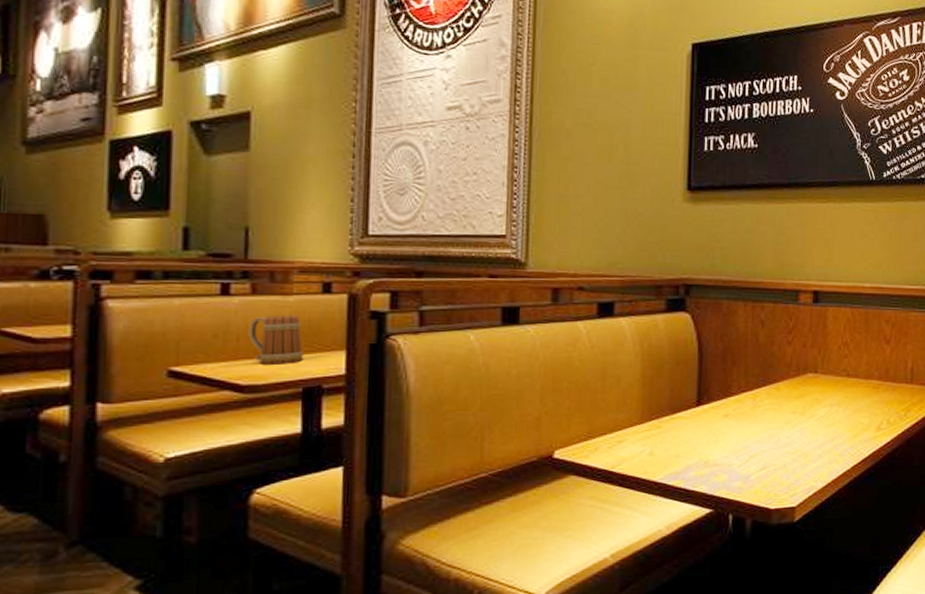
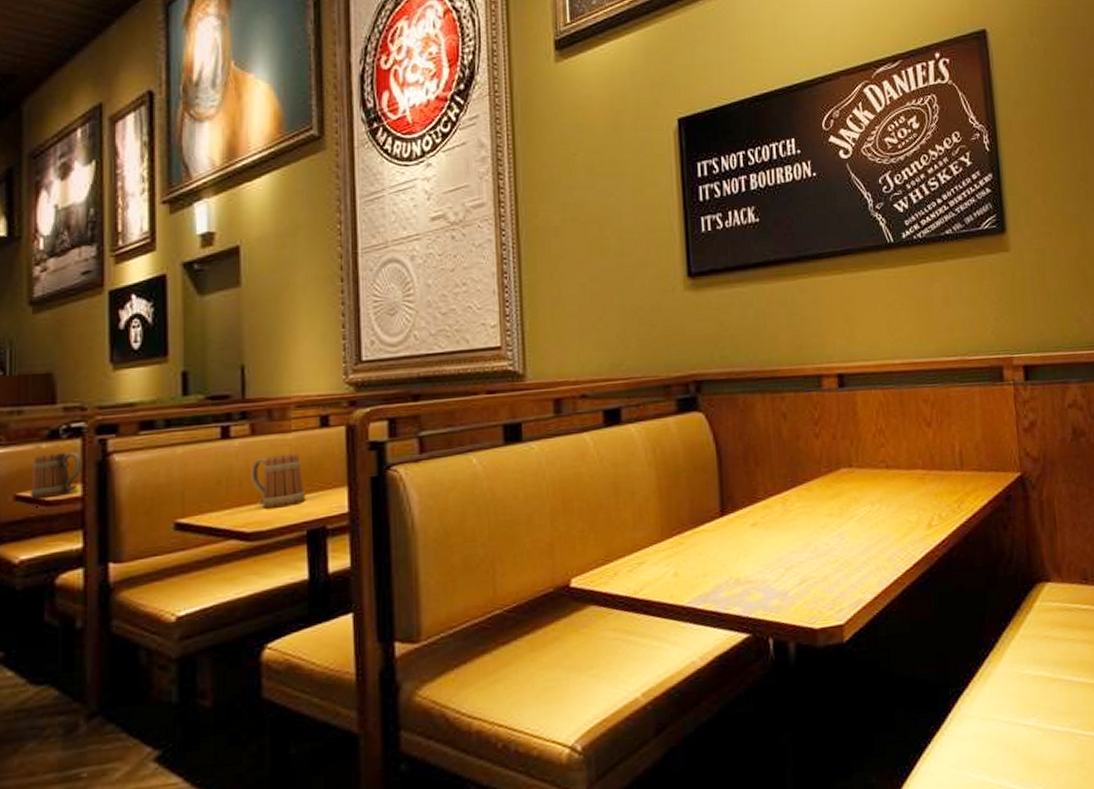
beer mug: none [16,293,73,335] -> present [31,451,82,499]

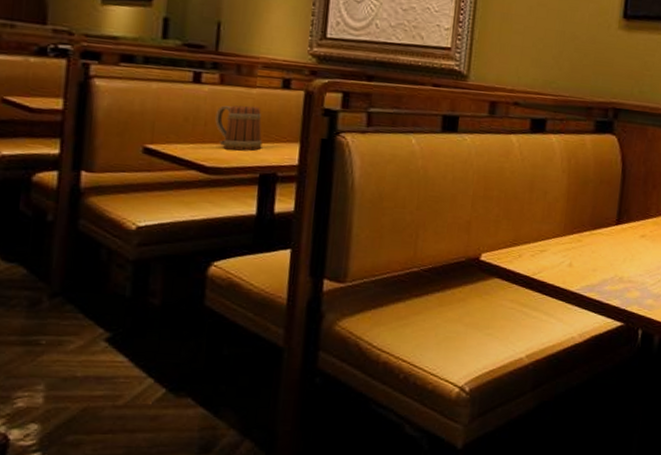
beer mug: present [31,451,82,499] -> none [16,67,66,106]

